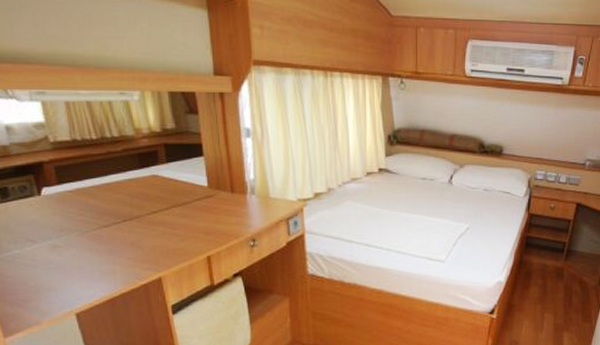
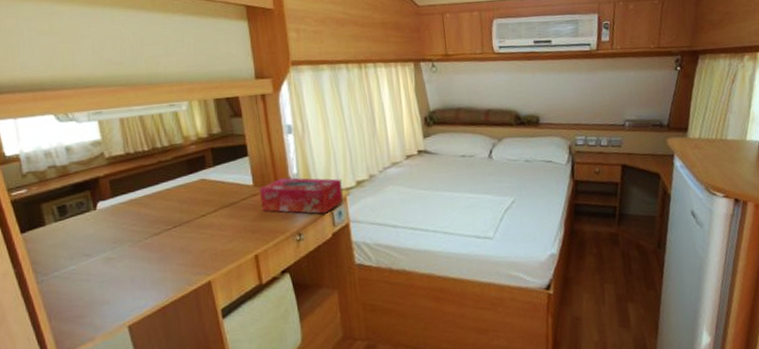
tissue box: none [213,182,301,222] -> present [259,177,344,214]

